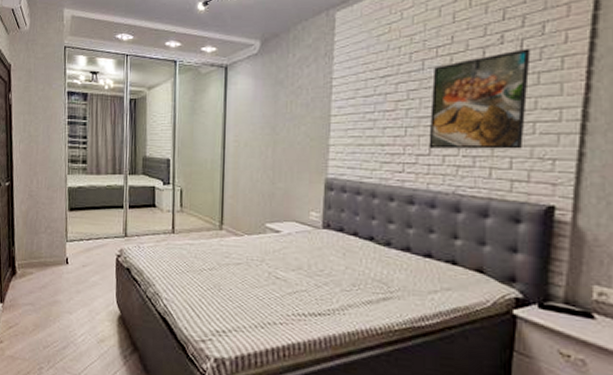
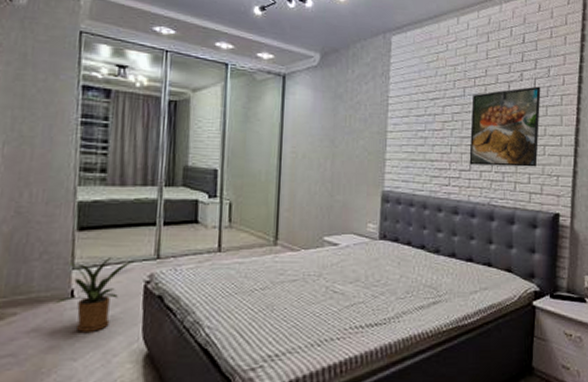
house plant: none [55,234,108,293] -> present [53,258,134,332]

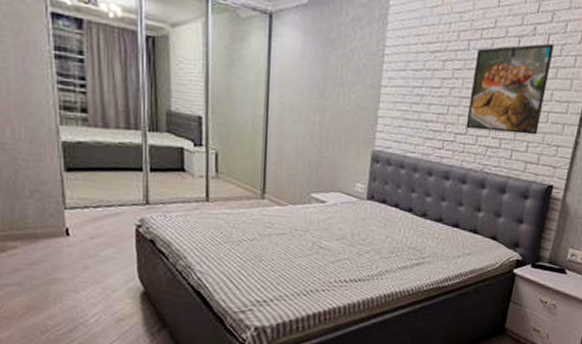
house plant: present [53,258,134,332] -> none [50,200,123,269]

